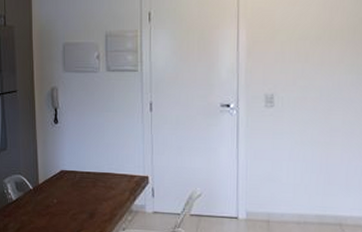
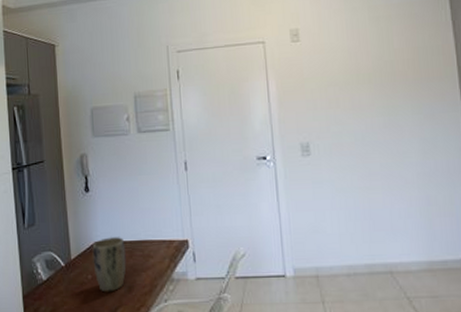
plant pot: none [58,167,89,217] -> present [92,237,126,292]

